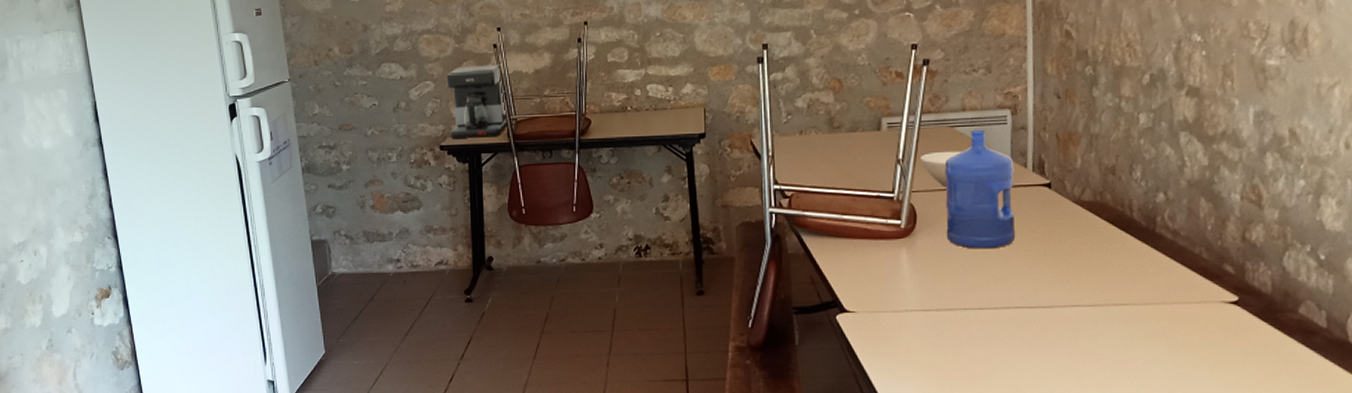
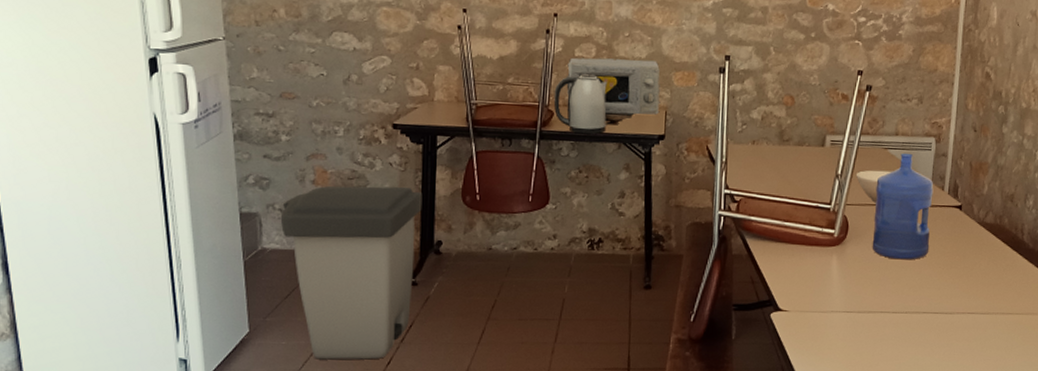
trash can: none [346,205,472,378] -> present [280,185,423,360]
coffee maker: present [446,64,508,138] -> none [404,45,468,120]
kettle: none [590,77,644,140] -> present [553,73,607,135]
microwave: none [601,58,698,128] -> present [566,57,661,125]

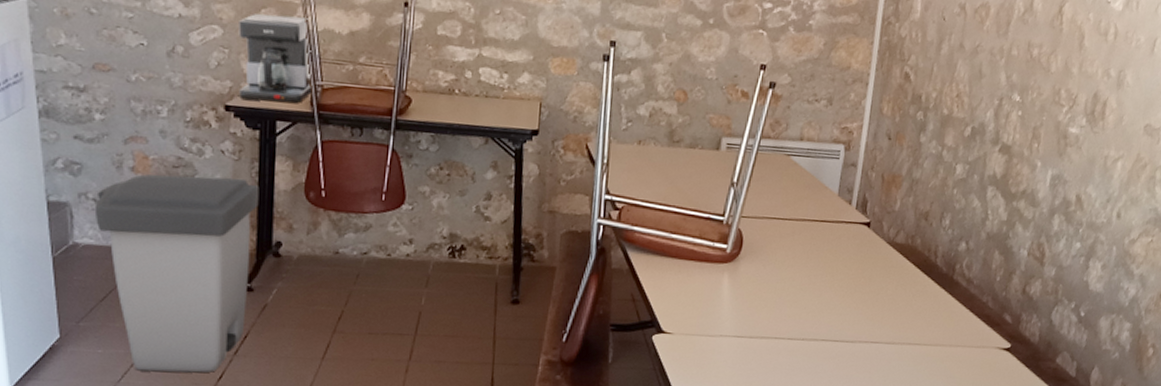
coffee maker: none [404,45,468,120] -> present [238,14,313,103]
kettle: present [553,73,607,135] -> none [411,55,474,126]
microwave: present [566,57,661,125] -> none [426,36,535,117]
bowl: present [855,170,892,203] -> none [753,179,794,216]
water jug: present [872,152,934,260] -> none [768,160,840,281]

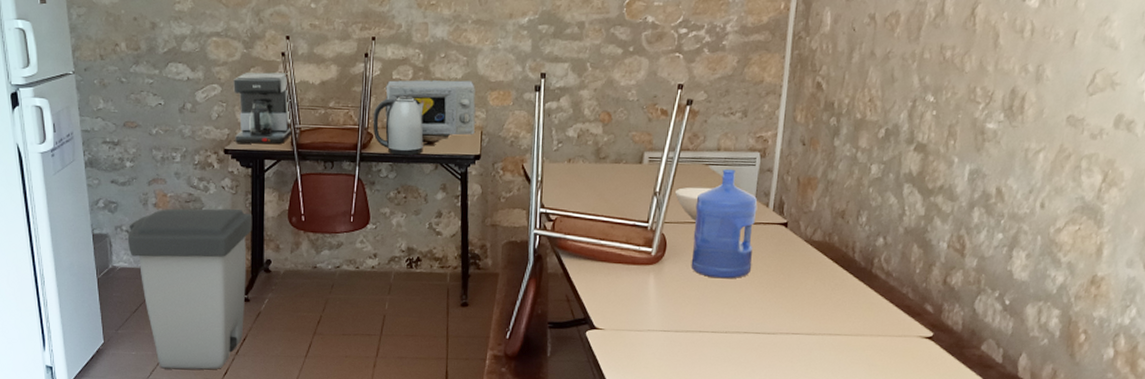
kettle: none [411,55,474,126] -> present [372,95,424,156]
microwave: none [426,36,535,117] -> present [385,79,476,146]
bowl: none [753,179,794,216] -> present [674,187,713,221]
water jug: none [768,160,840,281] -> present [691,168,758,279]

